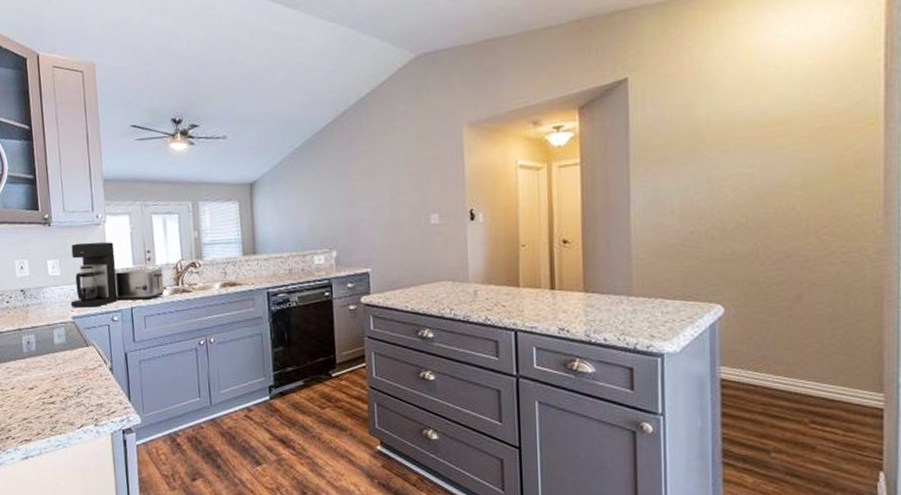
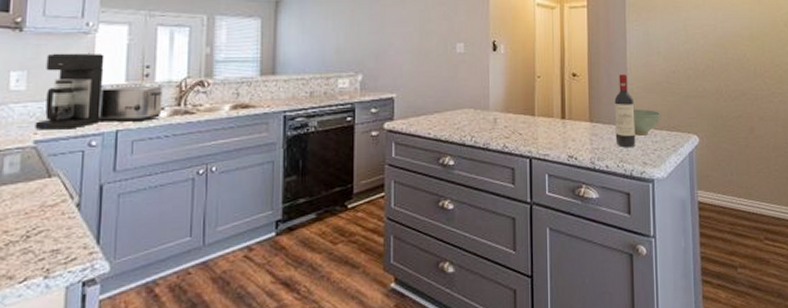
wine bottle: none [614,238,641,320] -> present [614,74,636,148]
bowl: none [638,276,676,306] -> present [633,109,662,136]

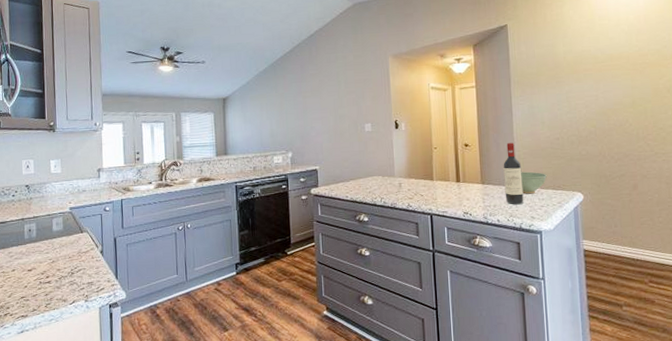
coffee maker: present [35,53,104,130] -> none [69,145,110,200]
toaster: present [98,85,163,122] -> none [108,166,150,194]

